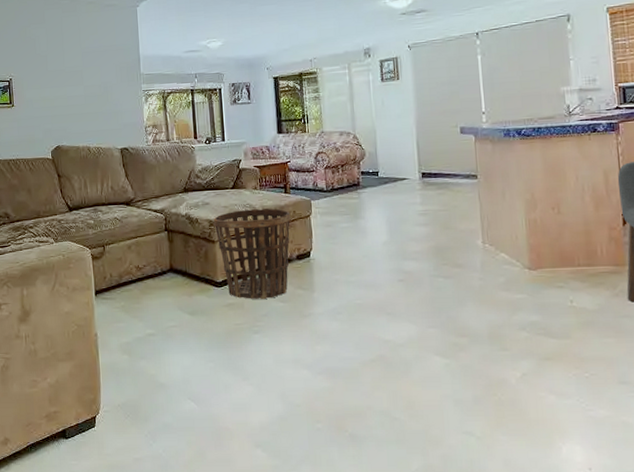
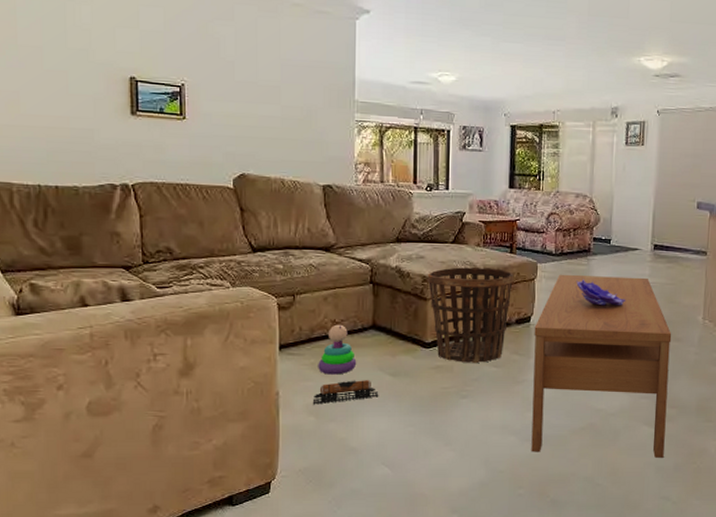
toy train: none [125,319,181,344] -> present [312,380,379,405]
stacking toy: none [127,269,160,316] -> present [318,324,357,375]
coffee table: none [314,206,461,391] -> present [531,274,672,459]
decorative bowl: none [350,211,401,237] -> present [576,278,626,306]

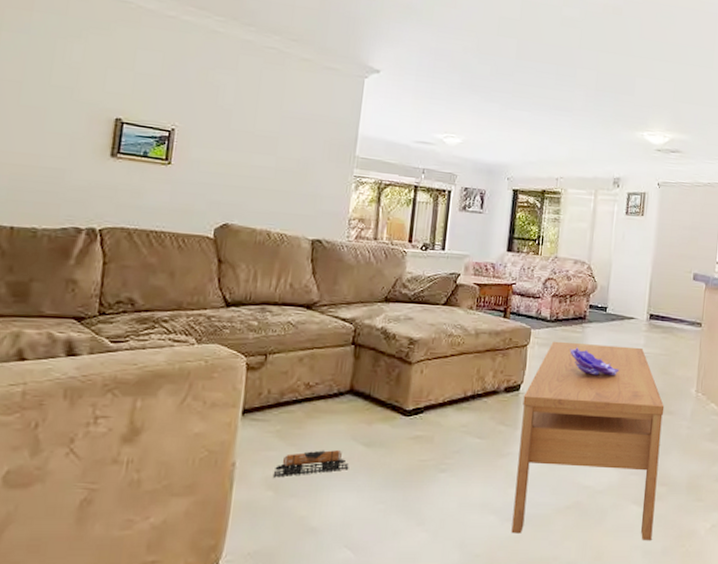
stacking toy: present [318,324,357,375] -> none [283,388,328,444]
basket: present [427,267,514,364] -> none [413,330,507,435]

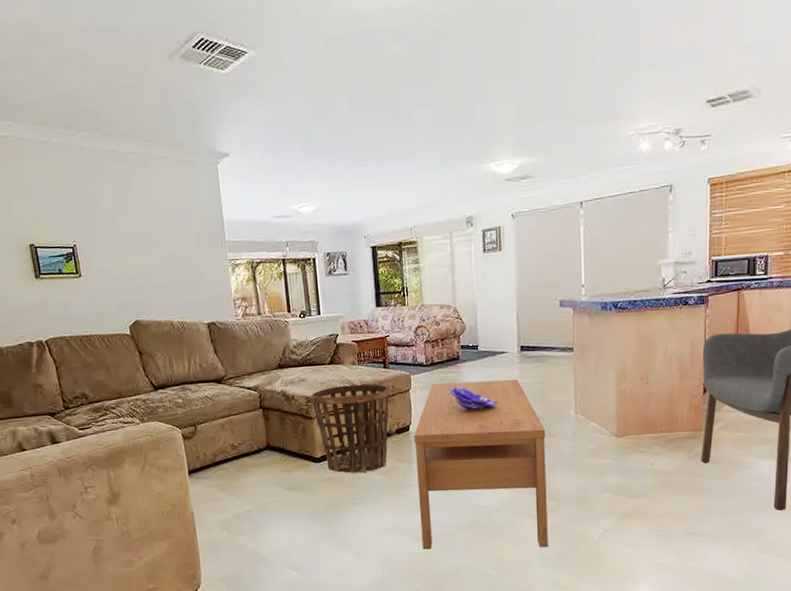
toy train: present [272,450,349,478] -> none [223,495,280,521]
basket: none [413,330,507,435] -> present [310,383,390,474]

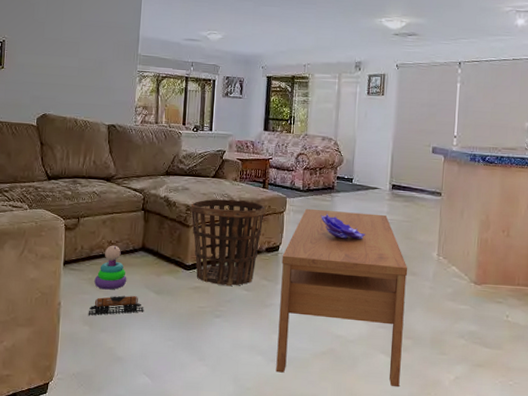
stacking toy: none [223,448,257,494] -> present [94,245,127,290]
toy train: none [223,495,280,521] -> present [88,295,144,316]

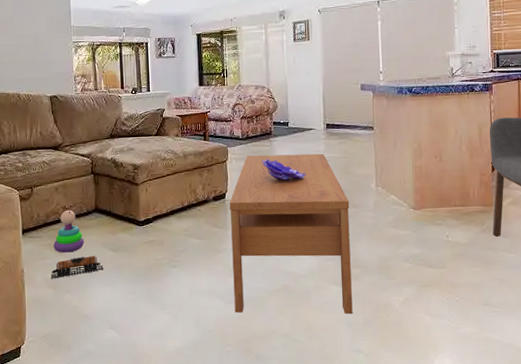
basket: present [190,199,266,287] -> none [137,154,209,237]

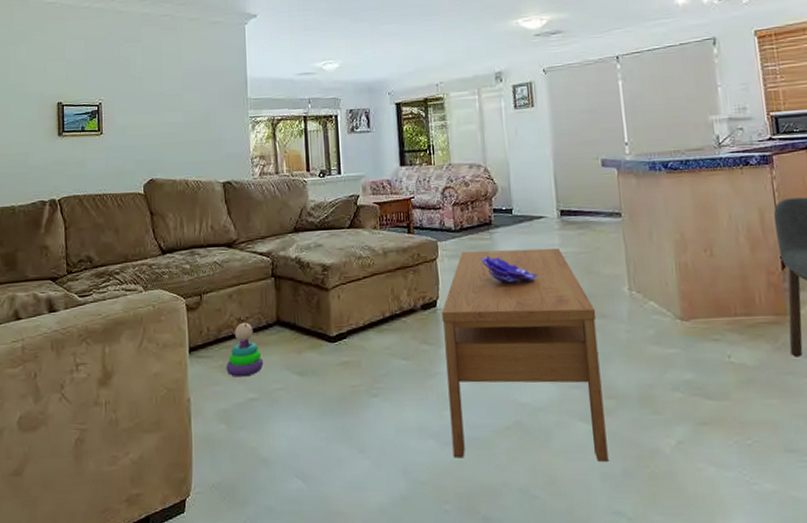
toy train: present [50,256,104,279] -> none [222,381,288,411]

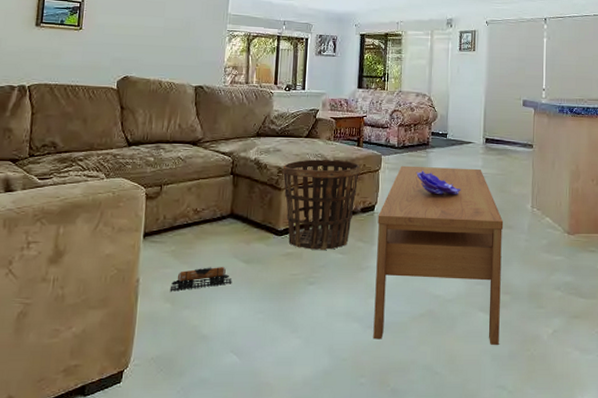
toy train: none [222,381,288,411] -> present [169,267,232,292]
stacking toy: present [226,322,264,377] -> none [177,213,214,262]
basket: none [327,251,415,357] -> present [282,159,361,251]

